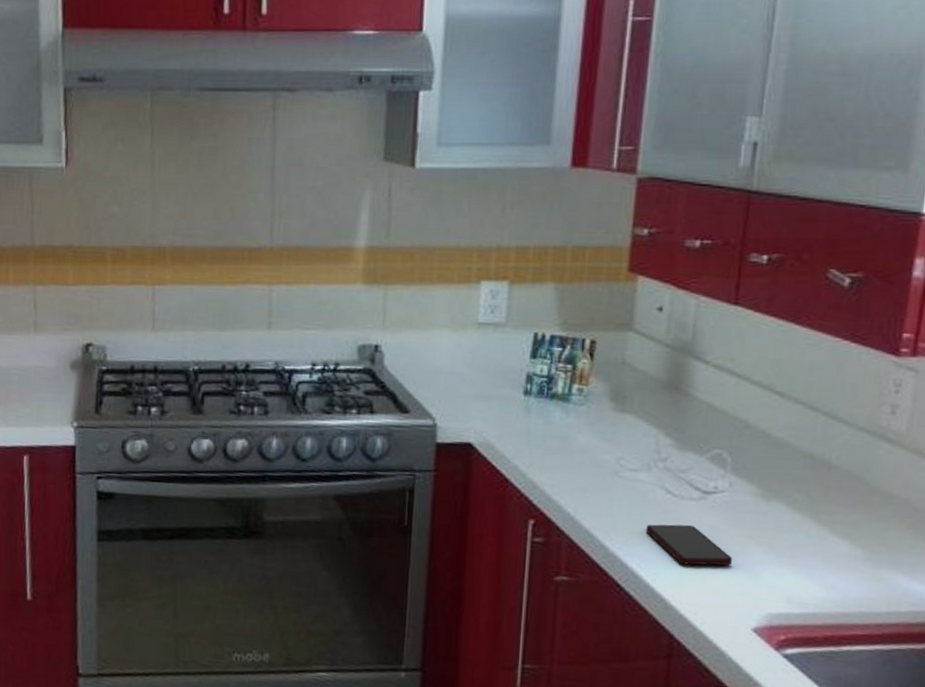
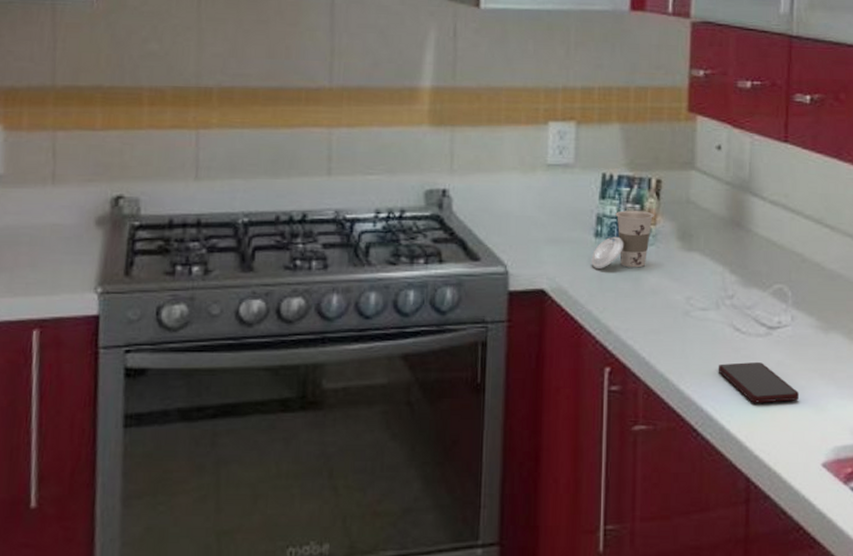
cup: none [519,370,587,427] -> present [591,210,654,268]

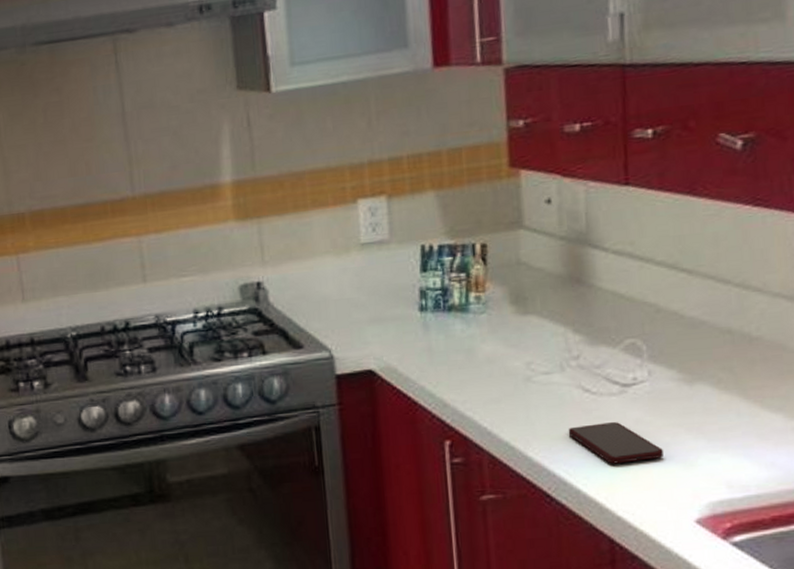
cup: present [591,210,654,268] -> none [418,279,482,343]

